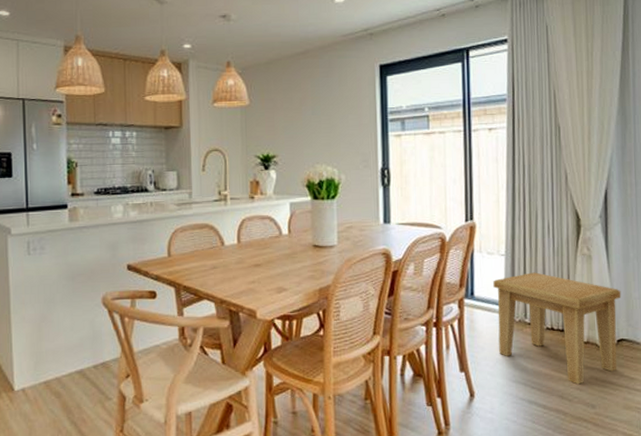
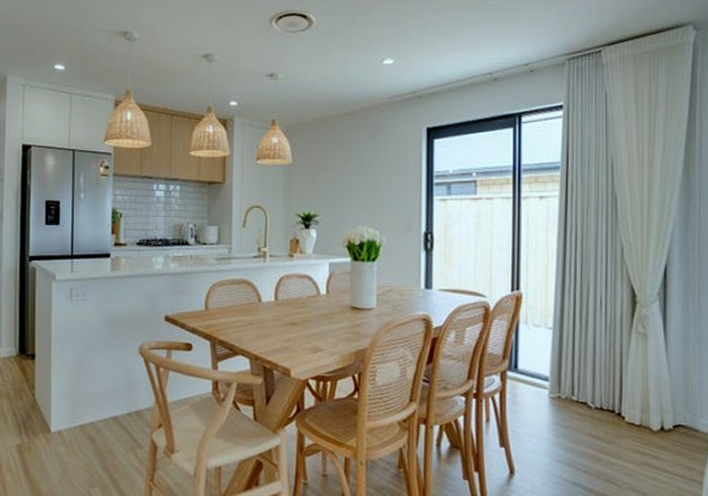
side table: present [493,272,621,385] -> none [539,348,679,470]

